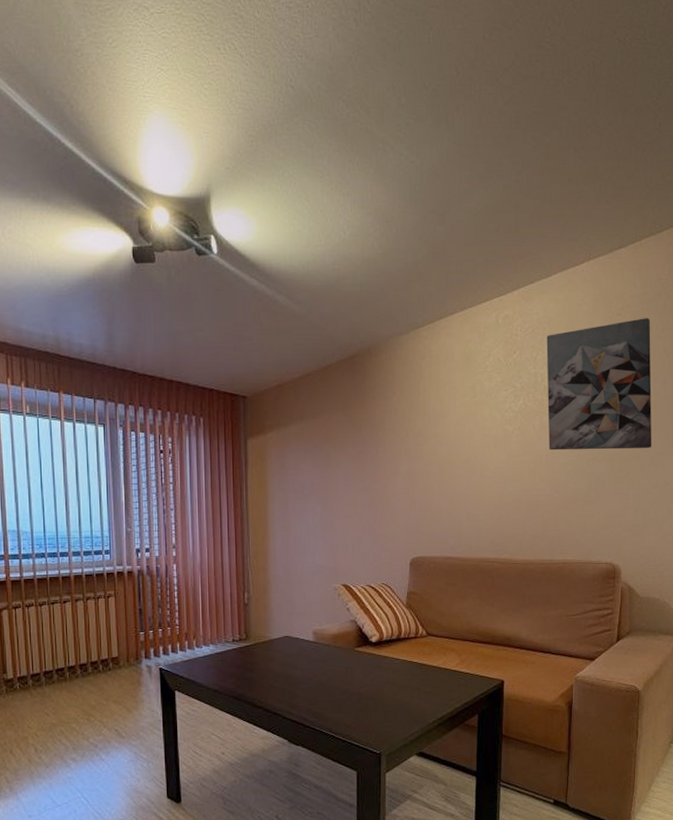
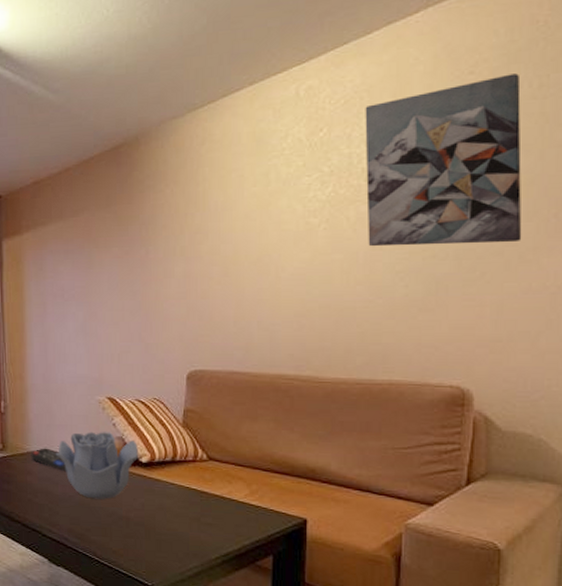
remote control: none [272,635,306,656] -> present [30,448,67,472]
decorative bowl: none [295,616,369,679] -> present [55,431,138,500]

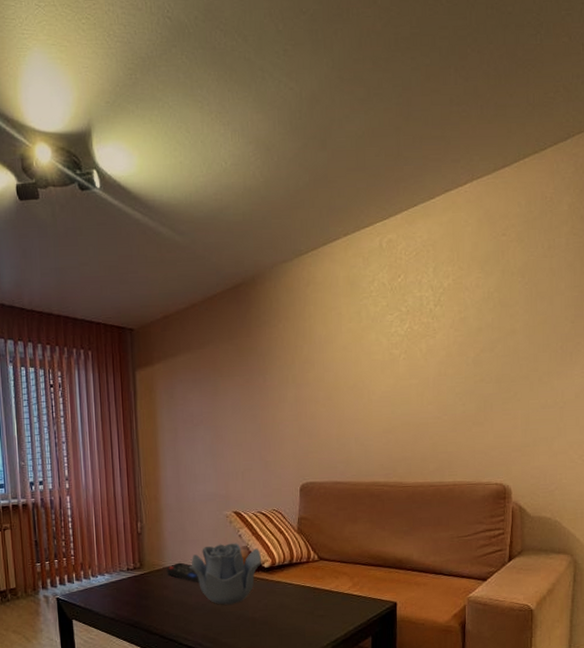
wall art: present [365,73,522,247] -> none [431,237,540,373]

